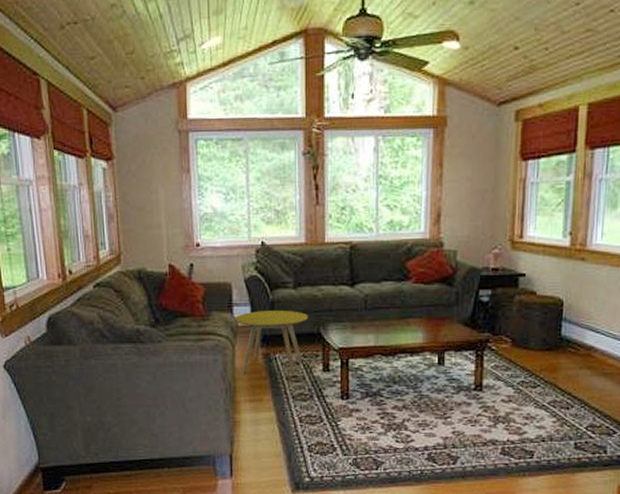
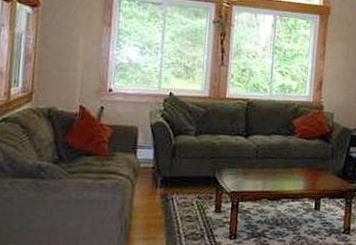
side table: present [234,311,308,375] -> none [137,154,206,216]

